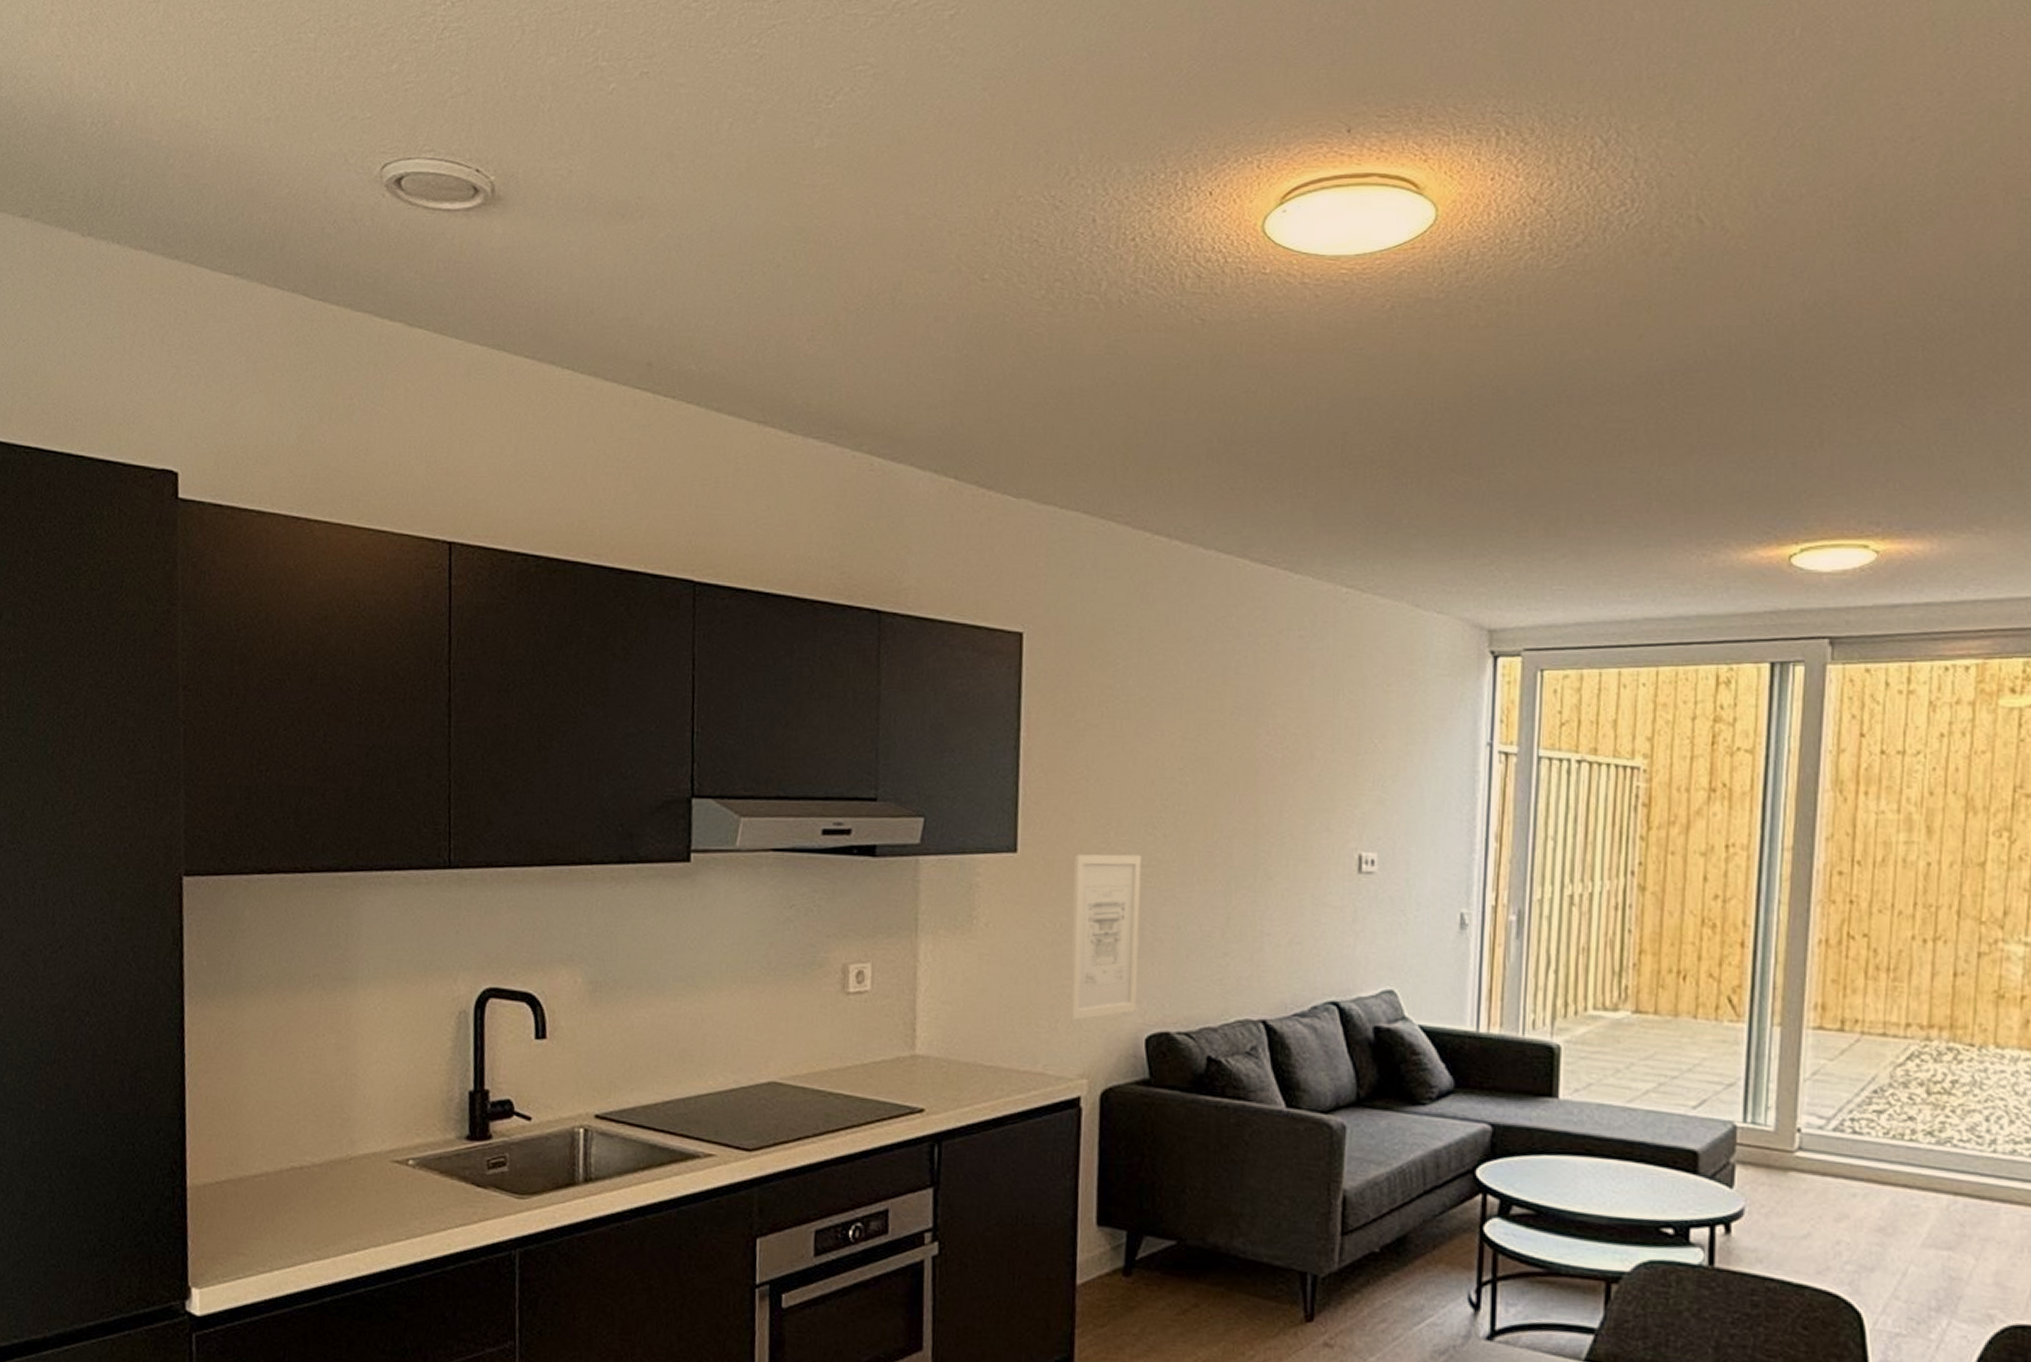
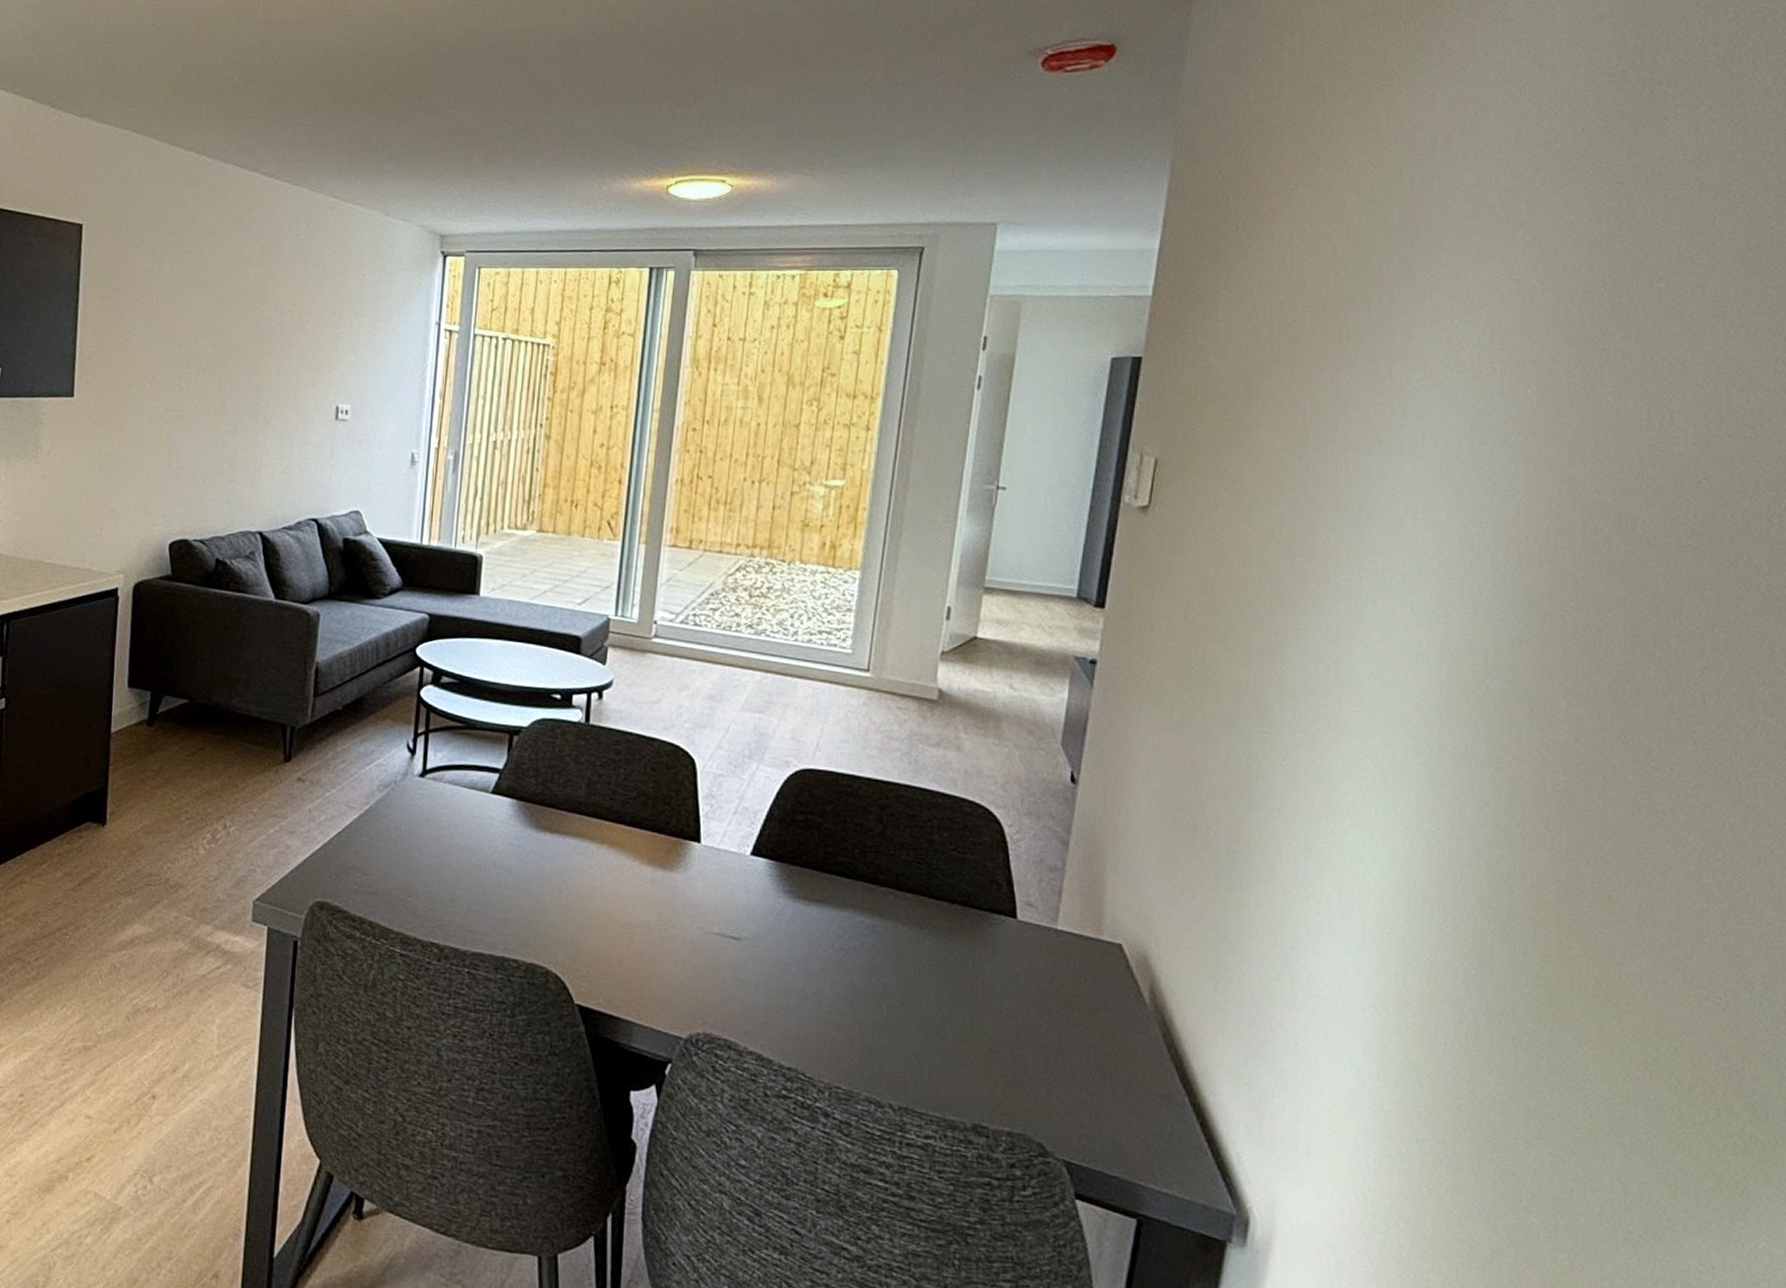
wall art: present [1069,854,1142,1020] -> none [110,399,170,529]

